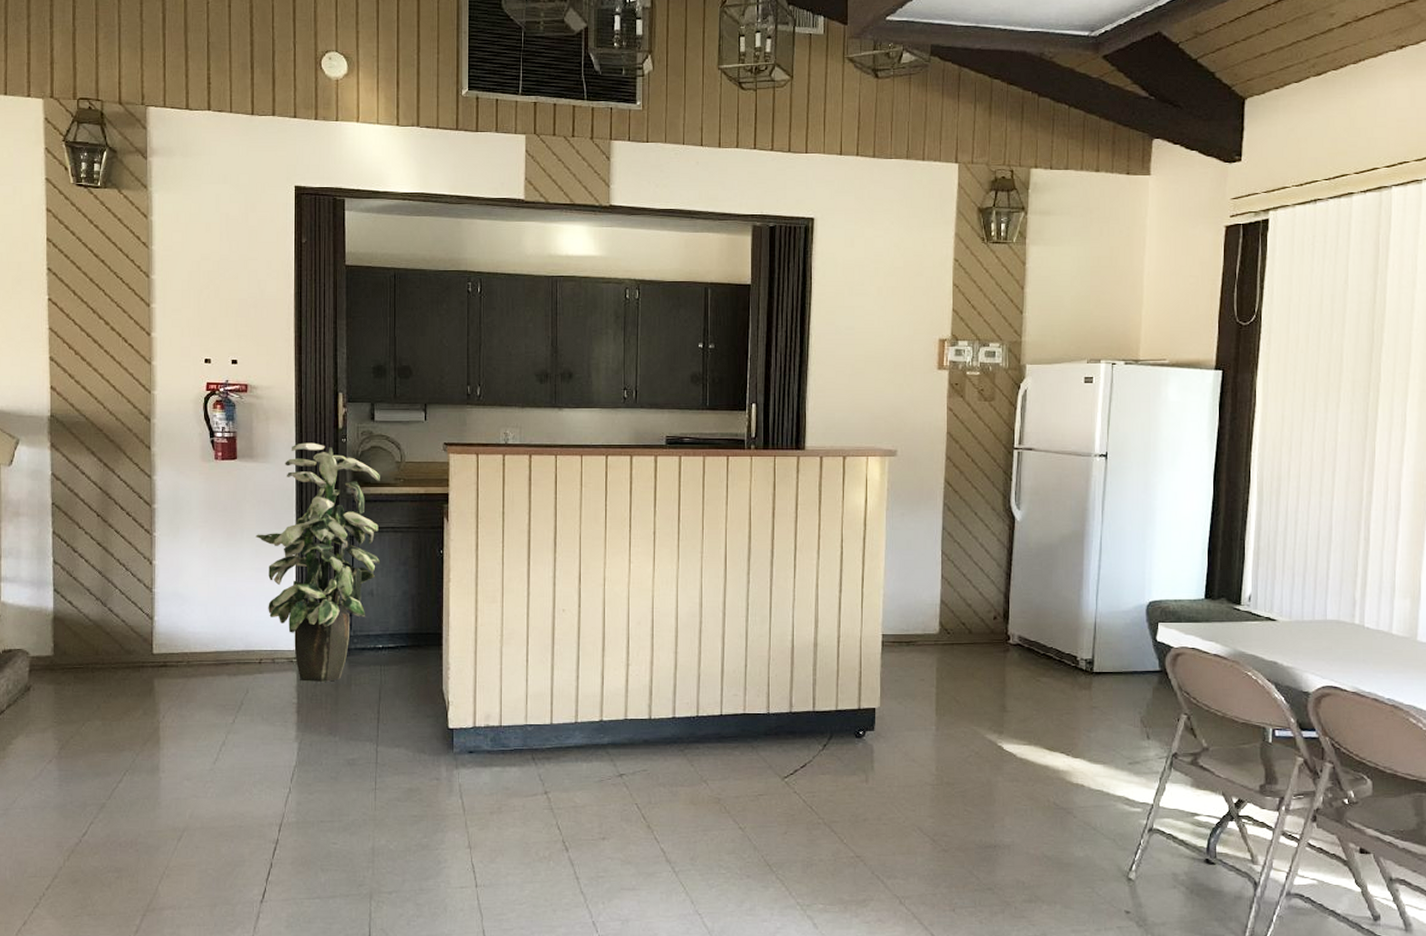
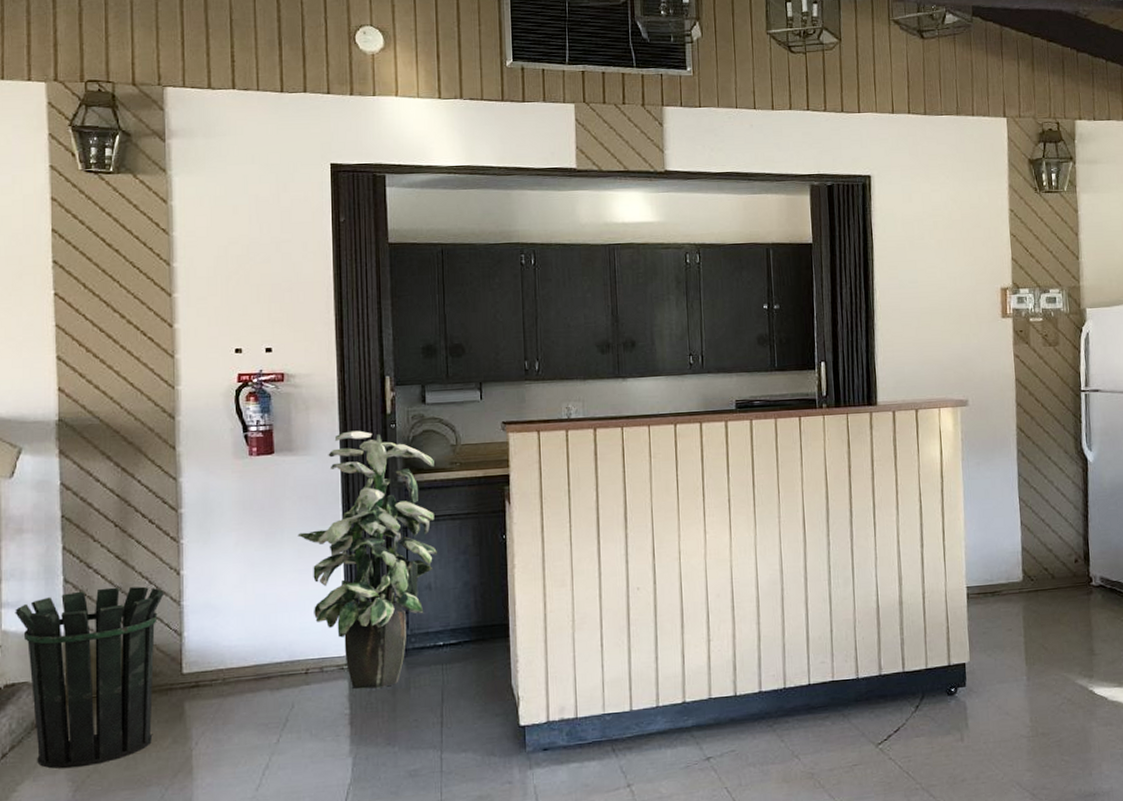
waste bin: none [12,571,139,729] -> present [15,586,164,769]

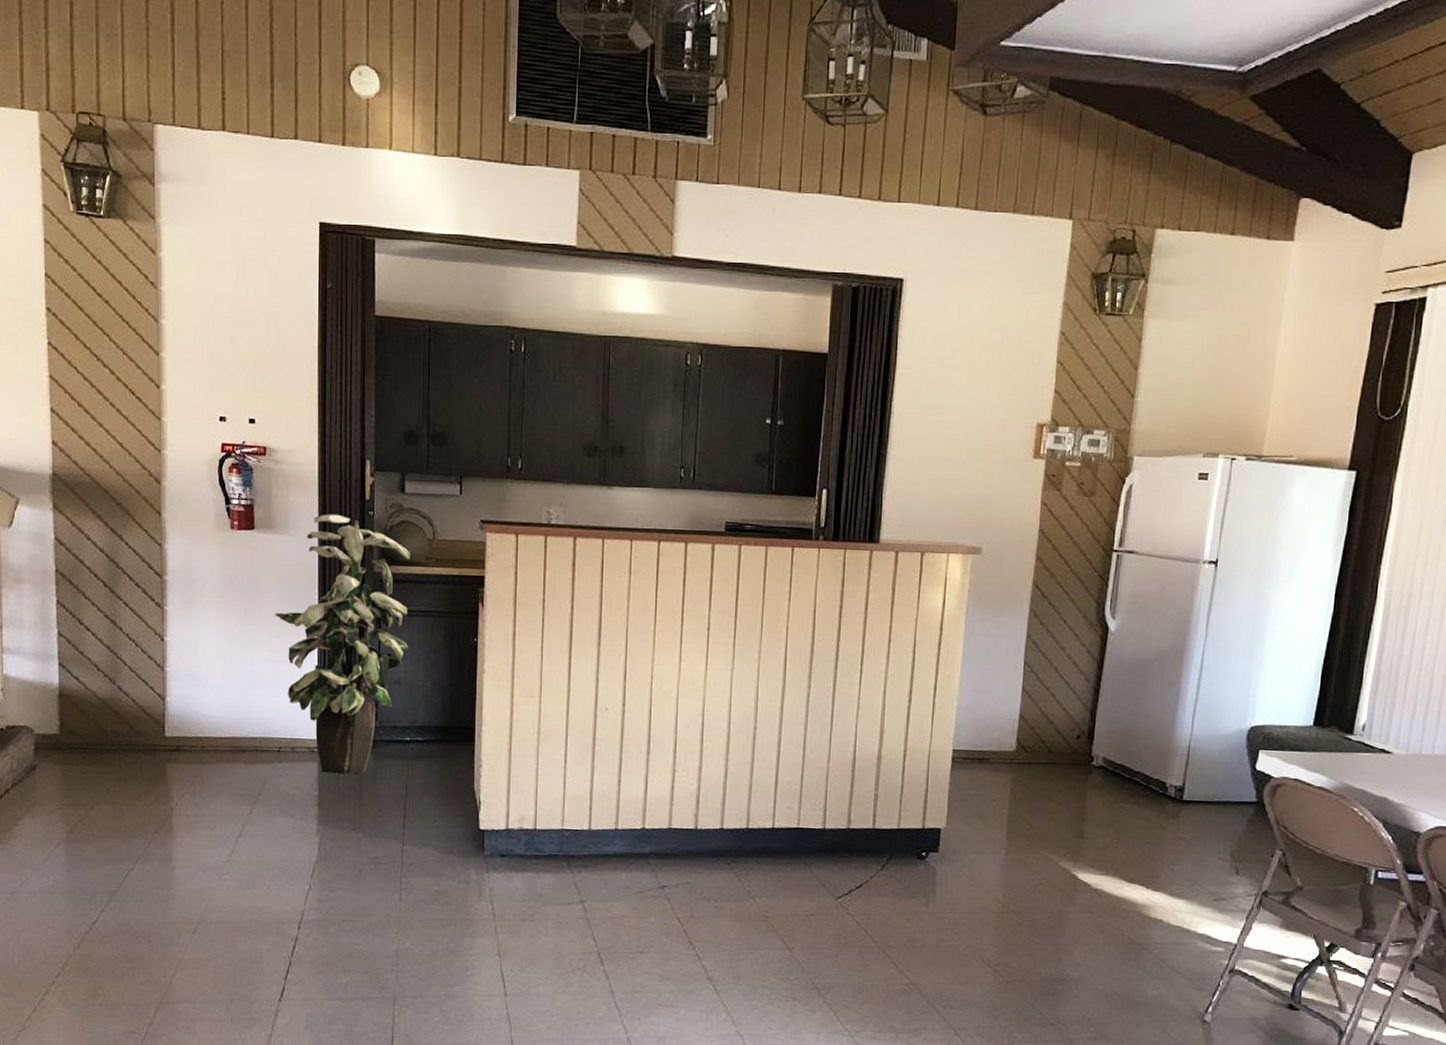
waste bin: present [15,586,164,769] -> none [14,645,149,812]

